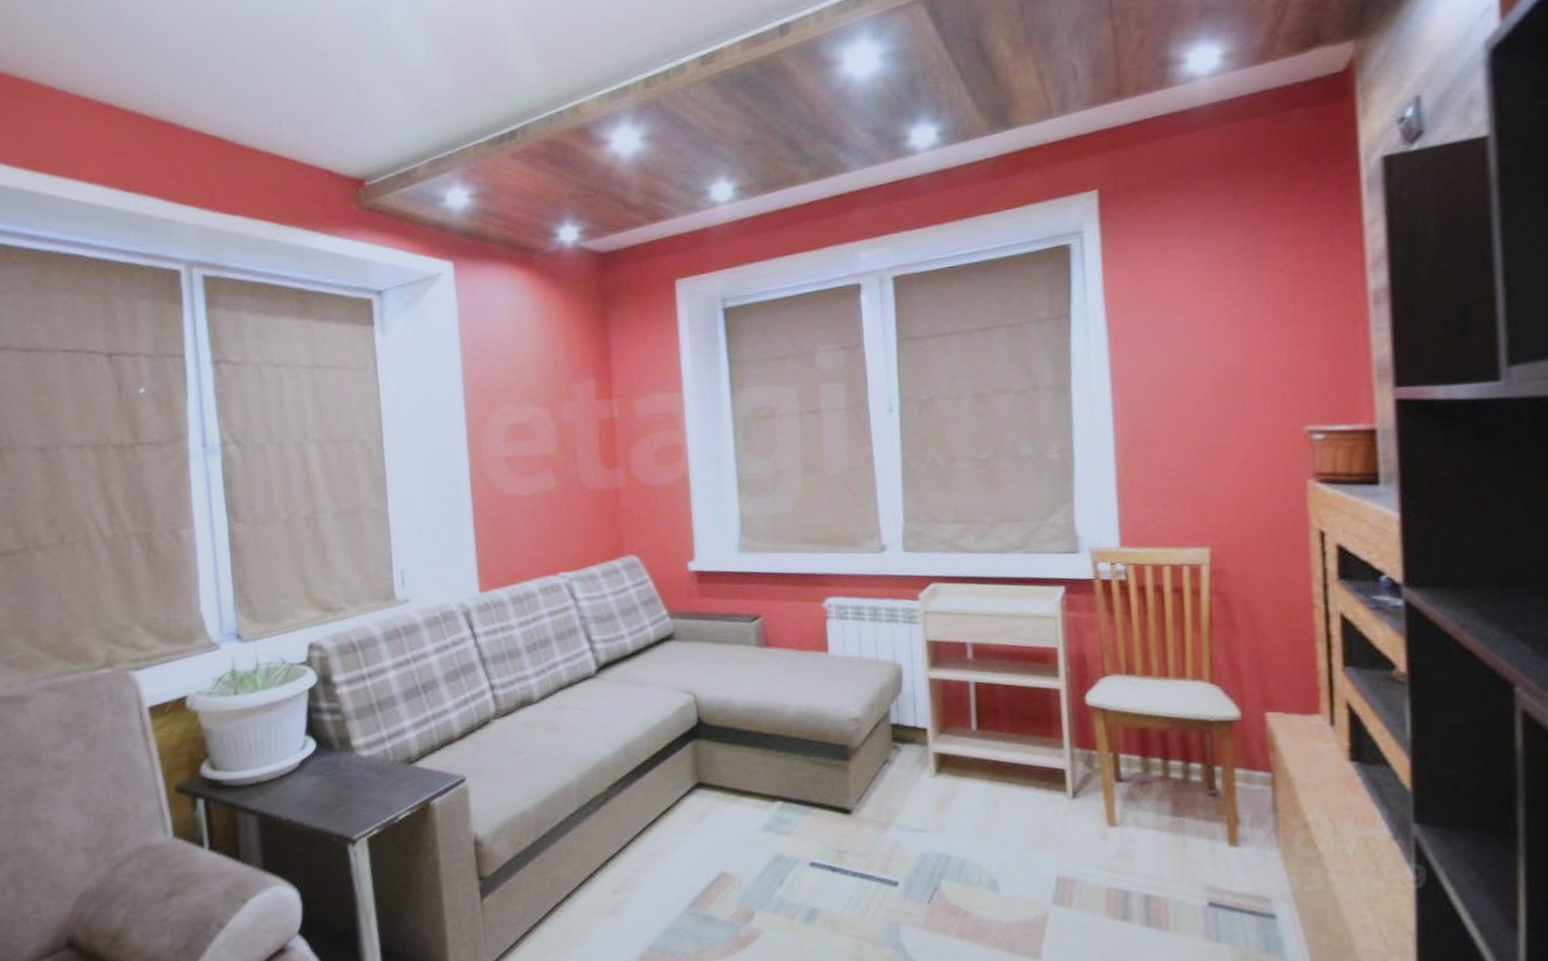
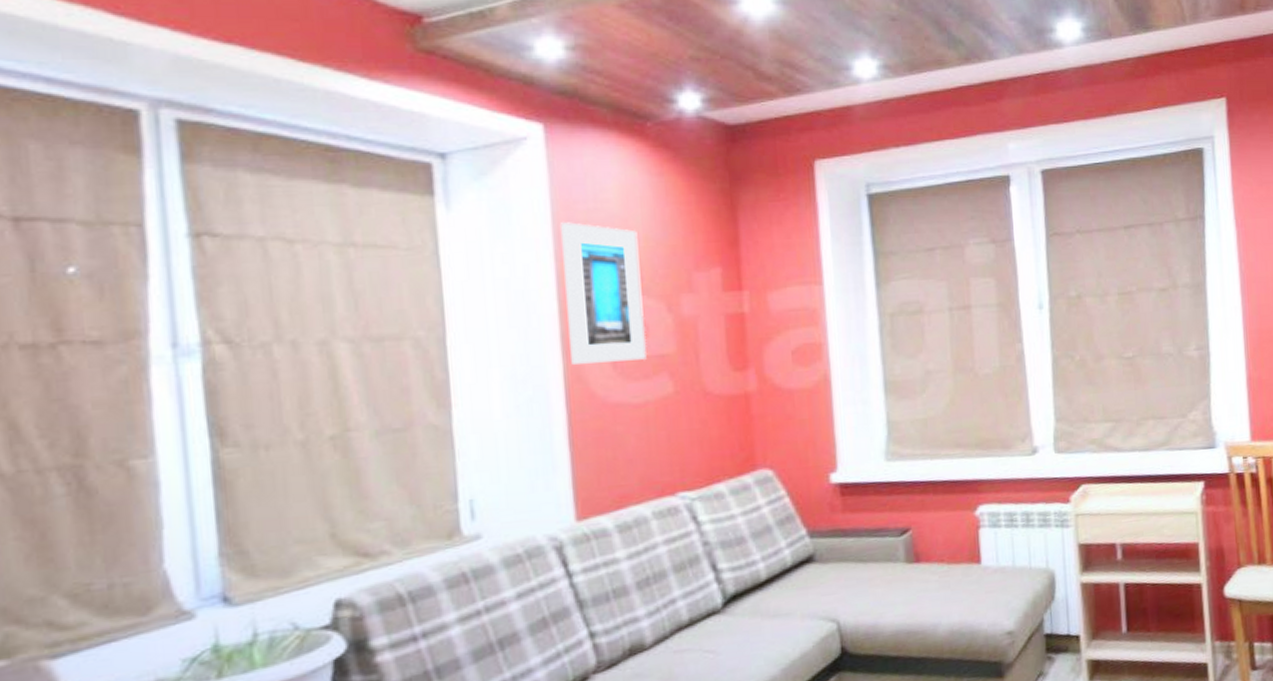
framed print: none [467,343,535,462] -> present [561,222,647,365]

